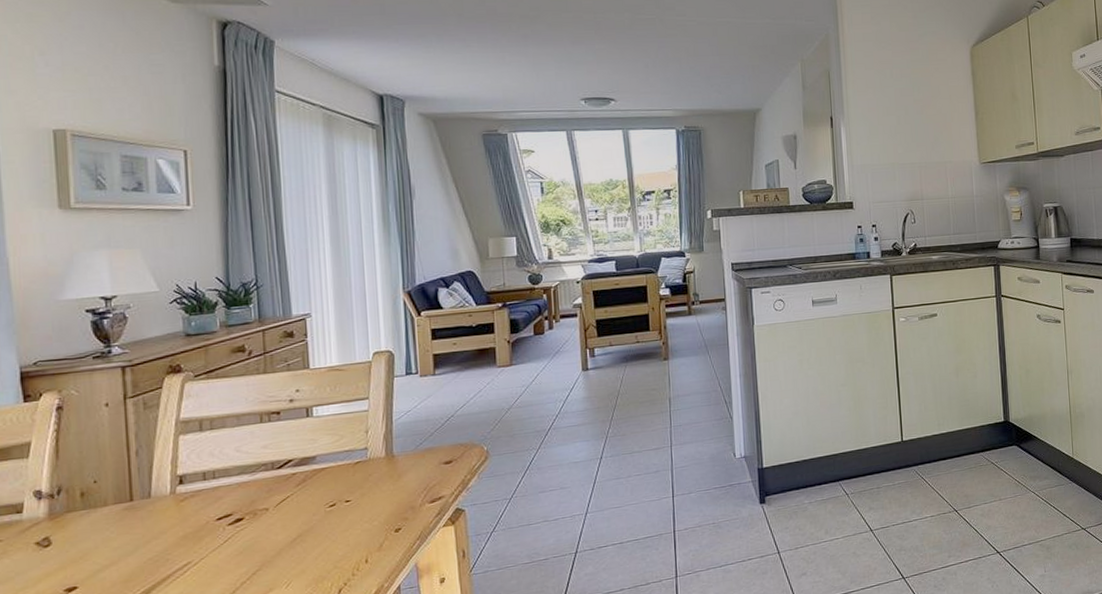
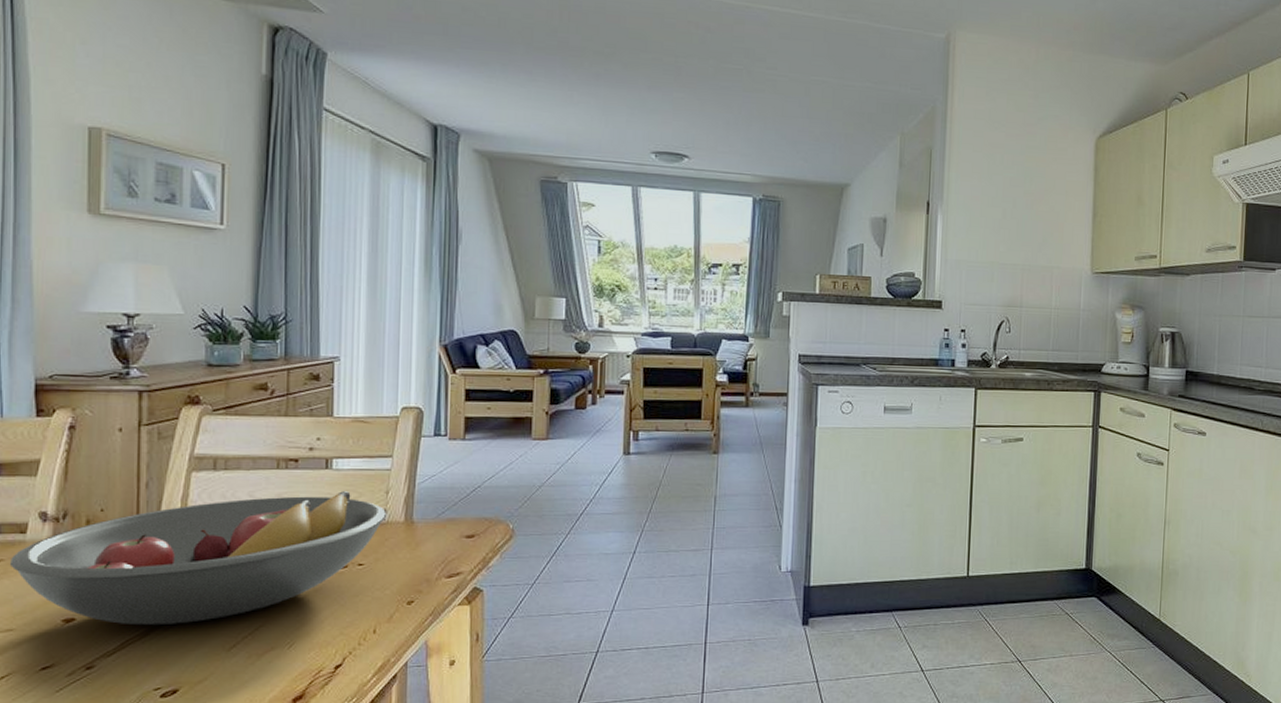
fruit bowl: none [8,435,368,587] -> present [9,491,386,626]

